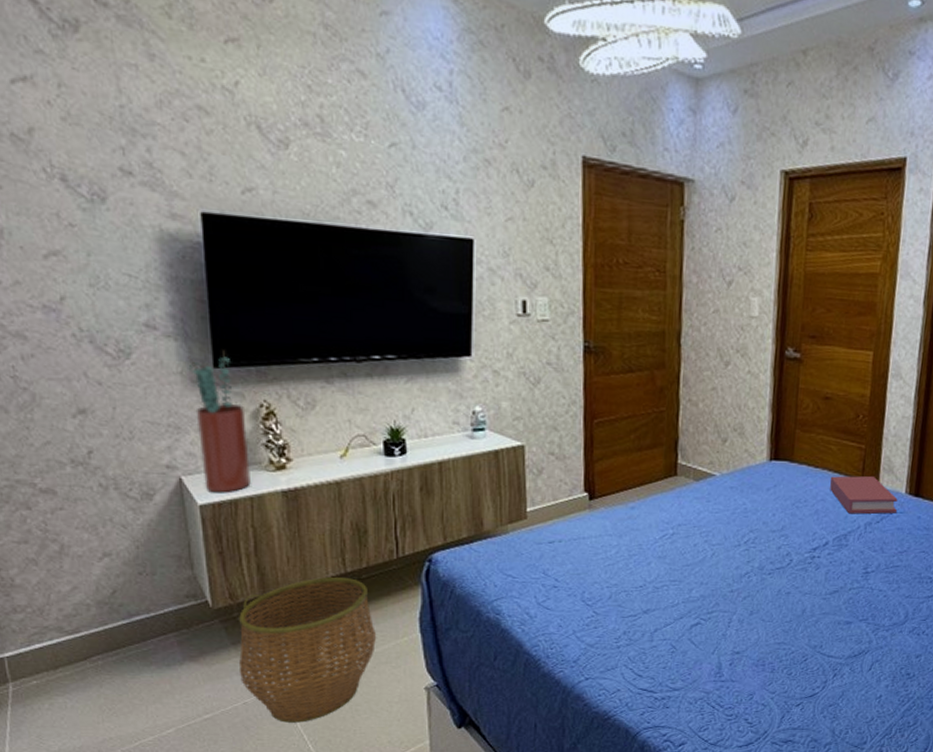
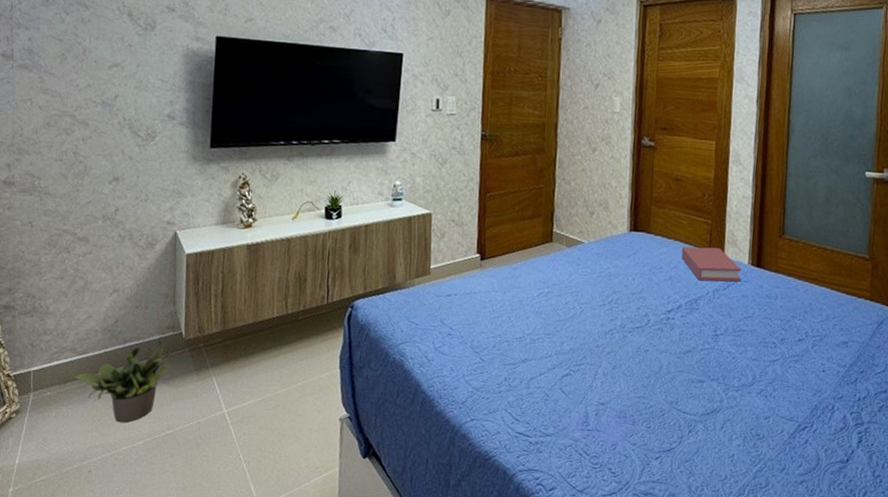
potted plant: none [65,611,197,710] -> present [73,339,171,423]
vase: present [187,350,251,493] -> none [192,135,228,245]
basket: present [238,576,377,723] -> none [198,317,306,443]

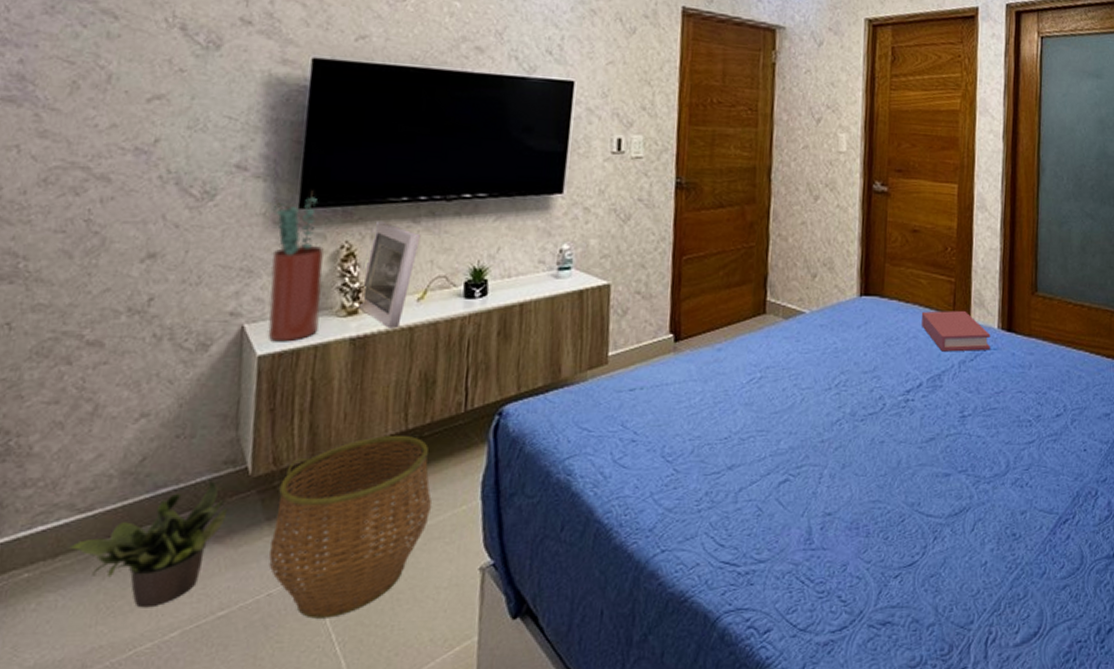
vase: none [192,135,228,245] -> present [268,190,325,342]
basket: none [198,317,306,443] -> present [268,435,432,619]
picture frame: none [250,158,294,239] -> present [355,220,421,329]

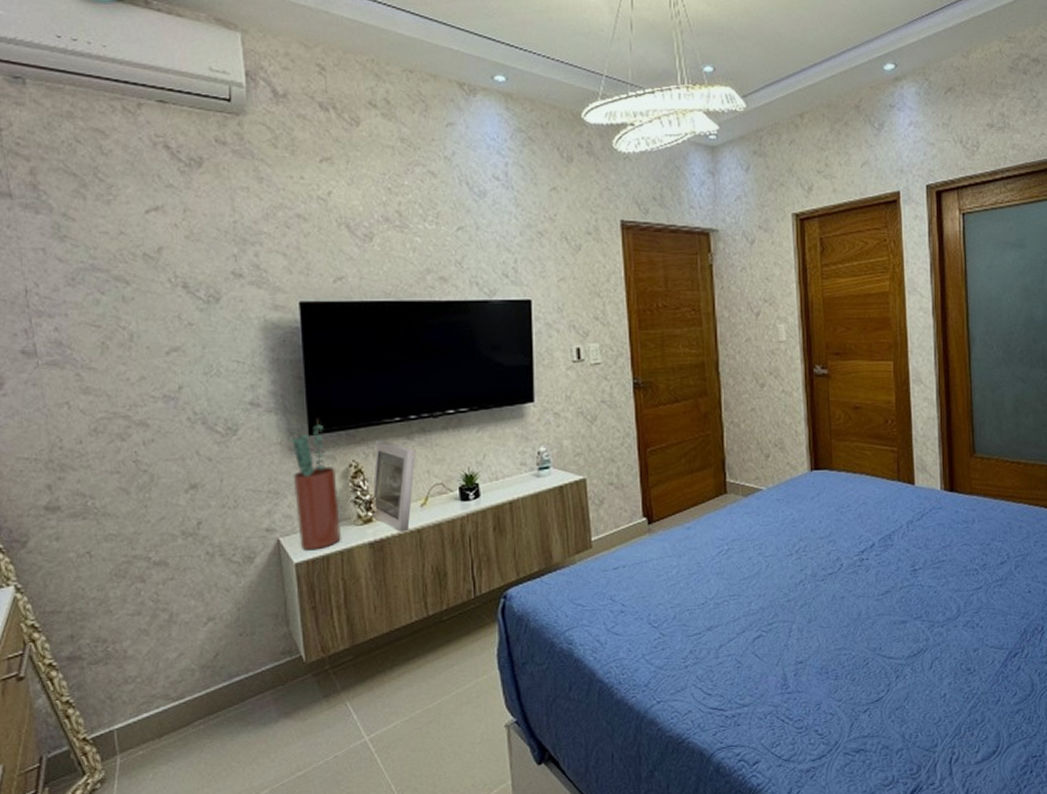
potted plant: present [68,481,228,608] -> none [170,668,292,773]
basket: present [268,435,432,619] -> none [329,620,459,774]
book: present [921,310,991,352] -> none [868,475,935,514]

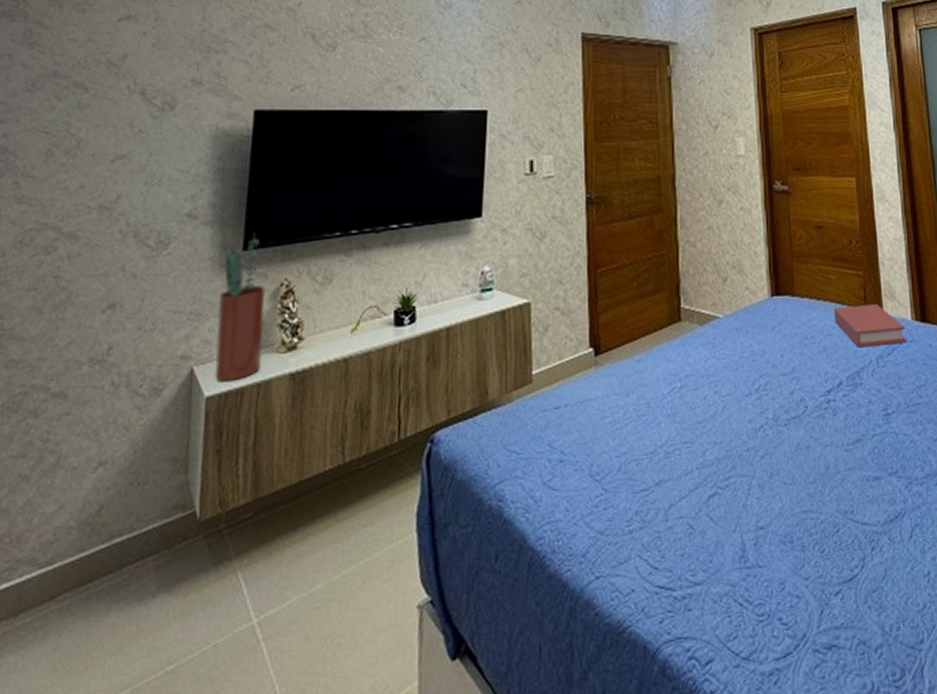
picture frame: present [369,440,416,532] -> none [294,256,353,362]
book: none [868,475,935,514] -> present [833,303,906,348]

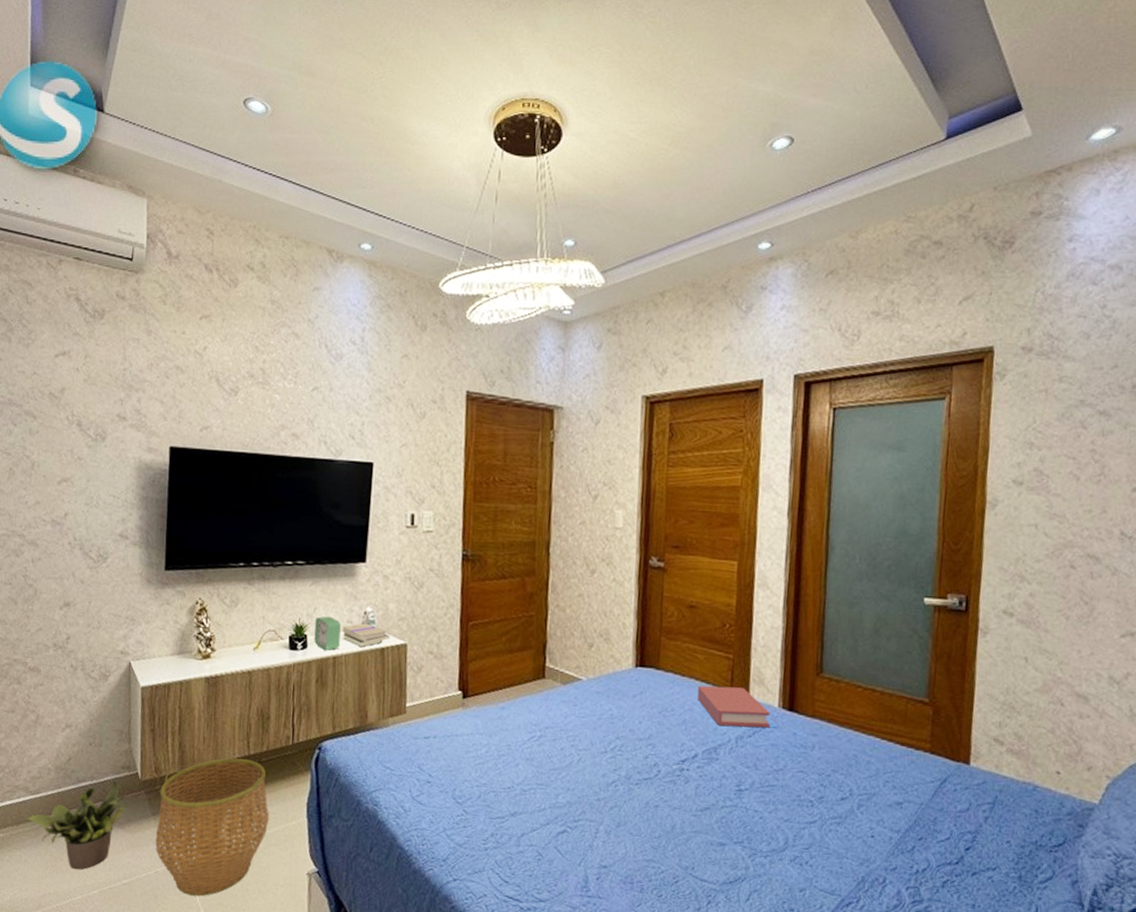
potted plant: none [29,527,177,666] -> present [26,780,126,870]
vase: present [215,233,266,382] -> none [146,556,185,677]
basket: none [215,469,370,669] -> present [155,758,270,896]
alarm clock: none [424,281,455,321] -> present [314,616,341,650]
books: none [456,284,511,314] -> present [342,623,390,648]

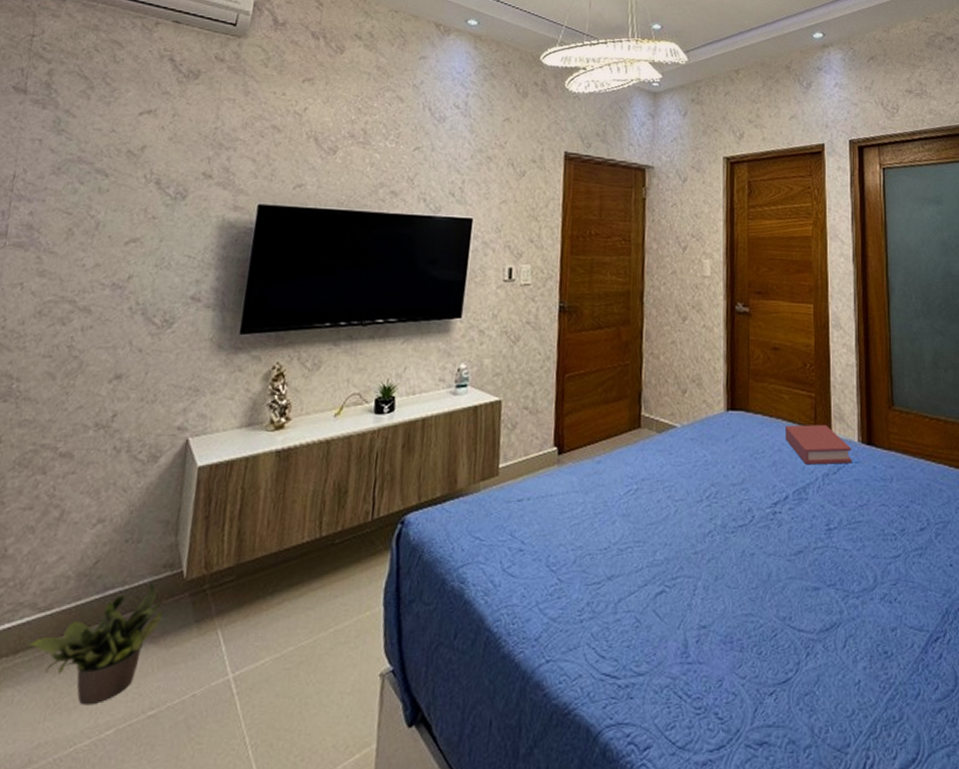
basket: present [155,758,270,896] -> none [195,541,340,721]
alarm clock: present [314,616,341,650] -> none [402,375,433,412]
books: present [342,623,390,648] -> none [433,381,484,407]

